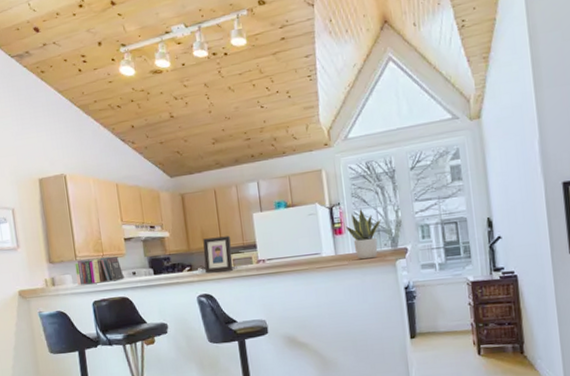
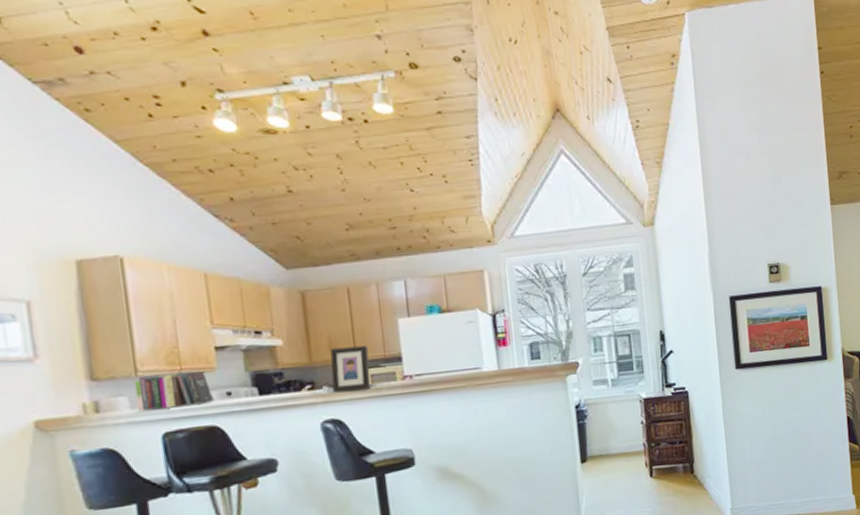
potted plant: present [345,208,383,260] -> none [510,316,552,376]

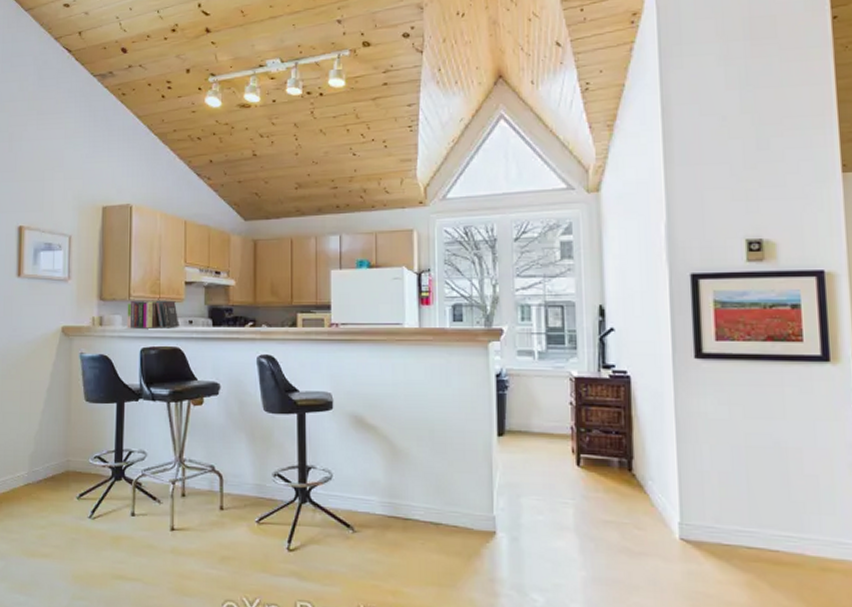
picture frame: present [330,345,371,393] -> none [270,292,302,332]

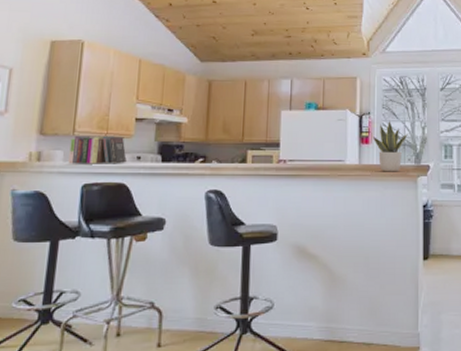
potted plant: none [433,277,477,337] -> present [372,120,409,172]

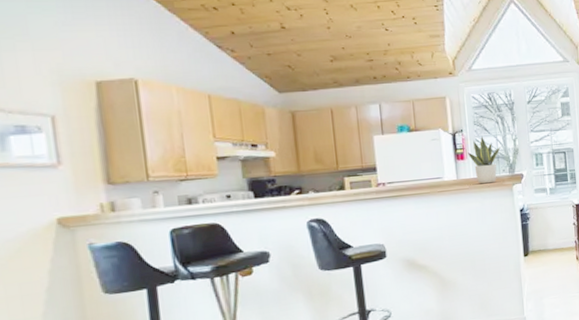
books: present [68,135,127,164] -> none [146,177,216,211]

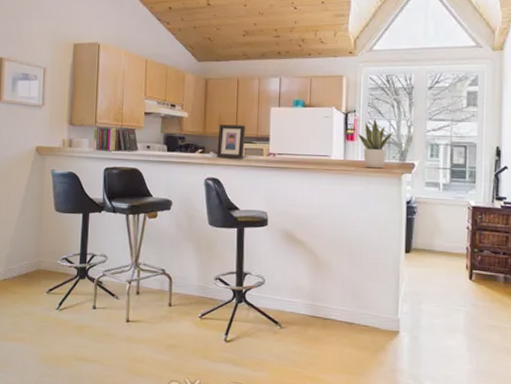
books: none [146,177,216,211] -> present [93,126,139,152]
picture frame: none [316,158,350,197] -> present [217,124,245,159]

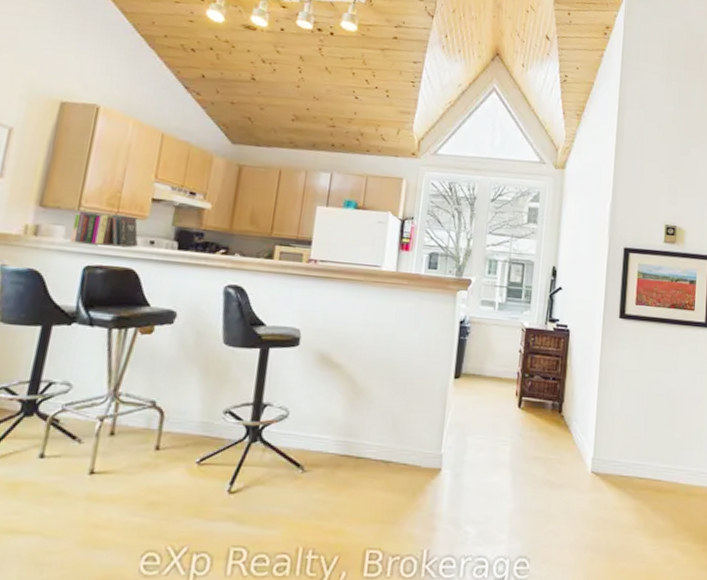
picture frame: present [217,124,245,159] -> none [243,221,284,265]
potted plant: present [357,118,395,169] -> none [413,228,453,284]

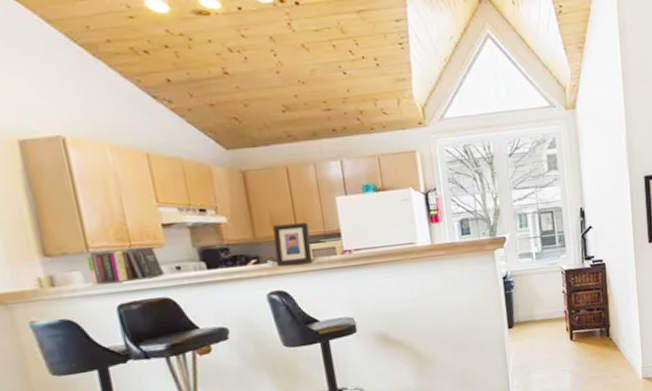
picture frame: none [243,221,284,265] -> present [273,222,313,267]

